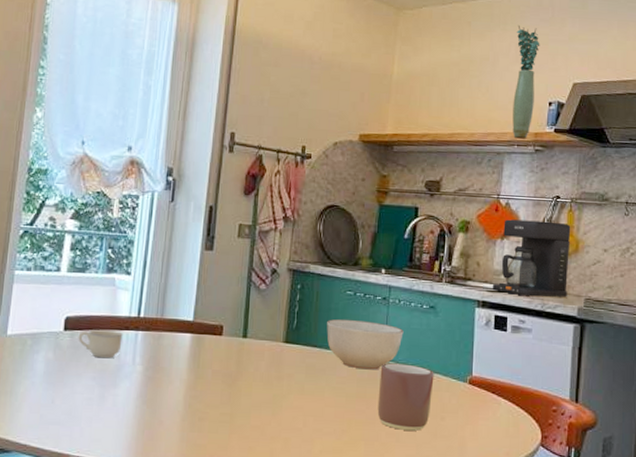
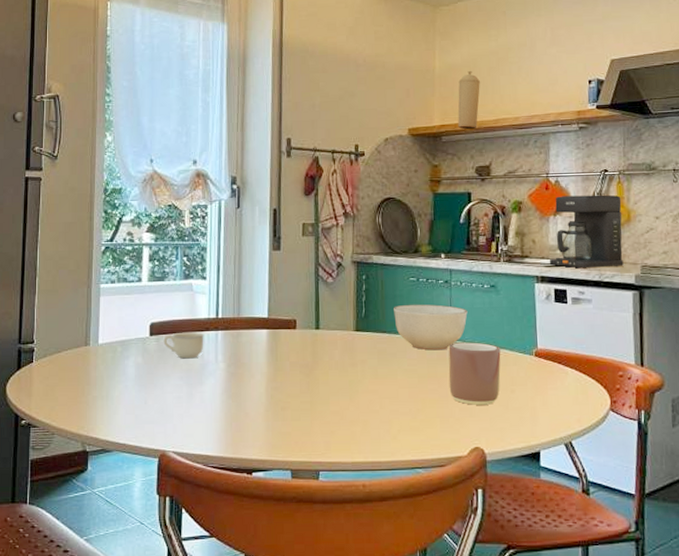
canister: none [411,80,438,142] -> present [457,71,480,130]
vase: present [512,26,540,139] -> none [550,10,575,118]

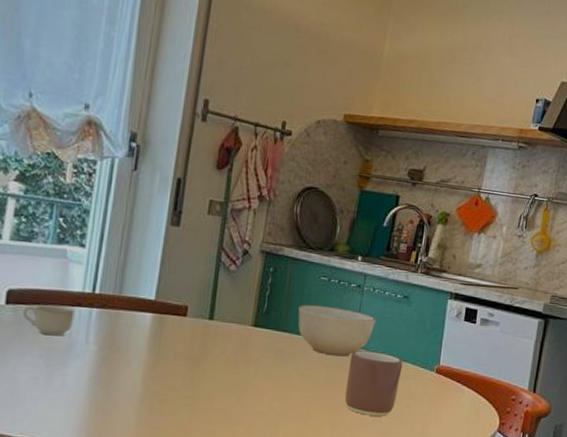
canister: present [457,71,480,130] -> none [398,63,428,129]
coffee maker: present [549,194,624,269] -> none [465,214,545,294]

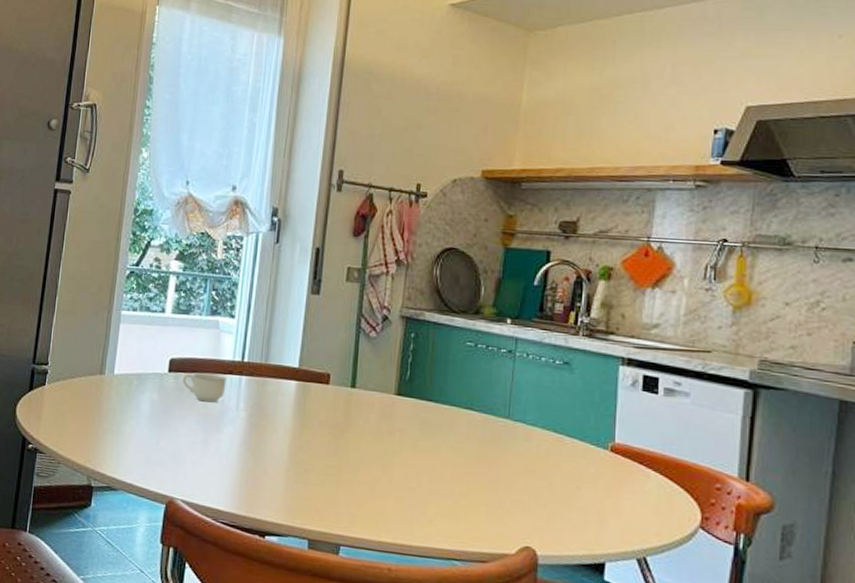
bowl: present [297,304,376,357] -> none [443,372,532,430]
mug: present [344,350,403,417] -> none [501,423,569,500]

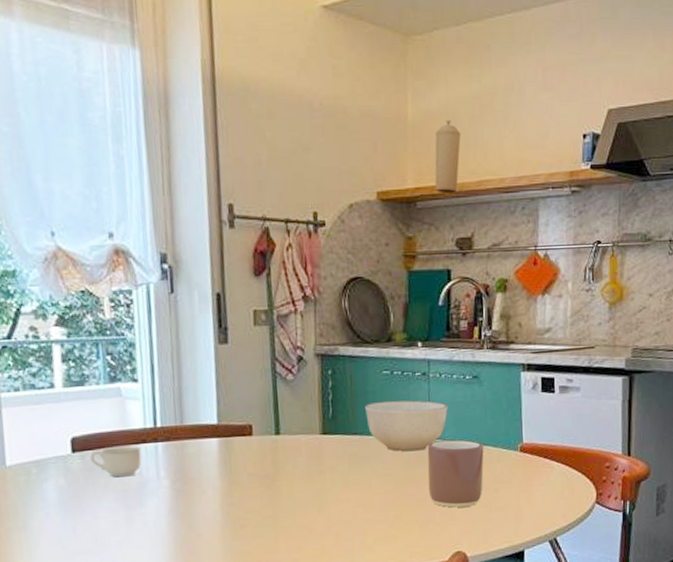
bowl: none [443,372,532,430] -> present [365,400,448,452]
mug: none [501,423,569,500] -> present [427,439,484,508]
canister: none [543,109,575,178] -> present [434,120,461,194]

